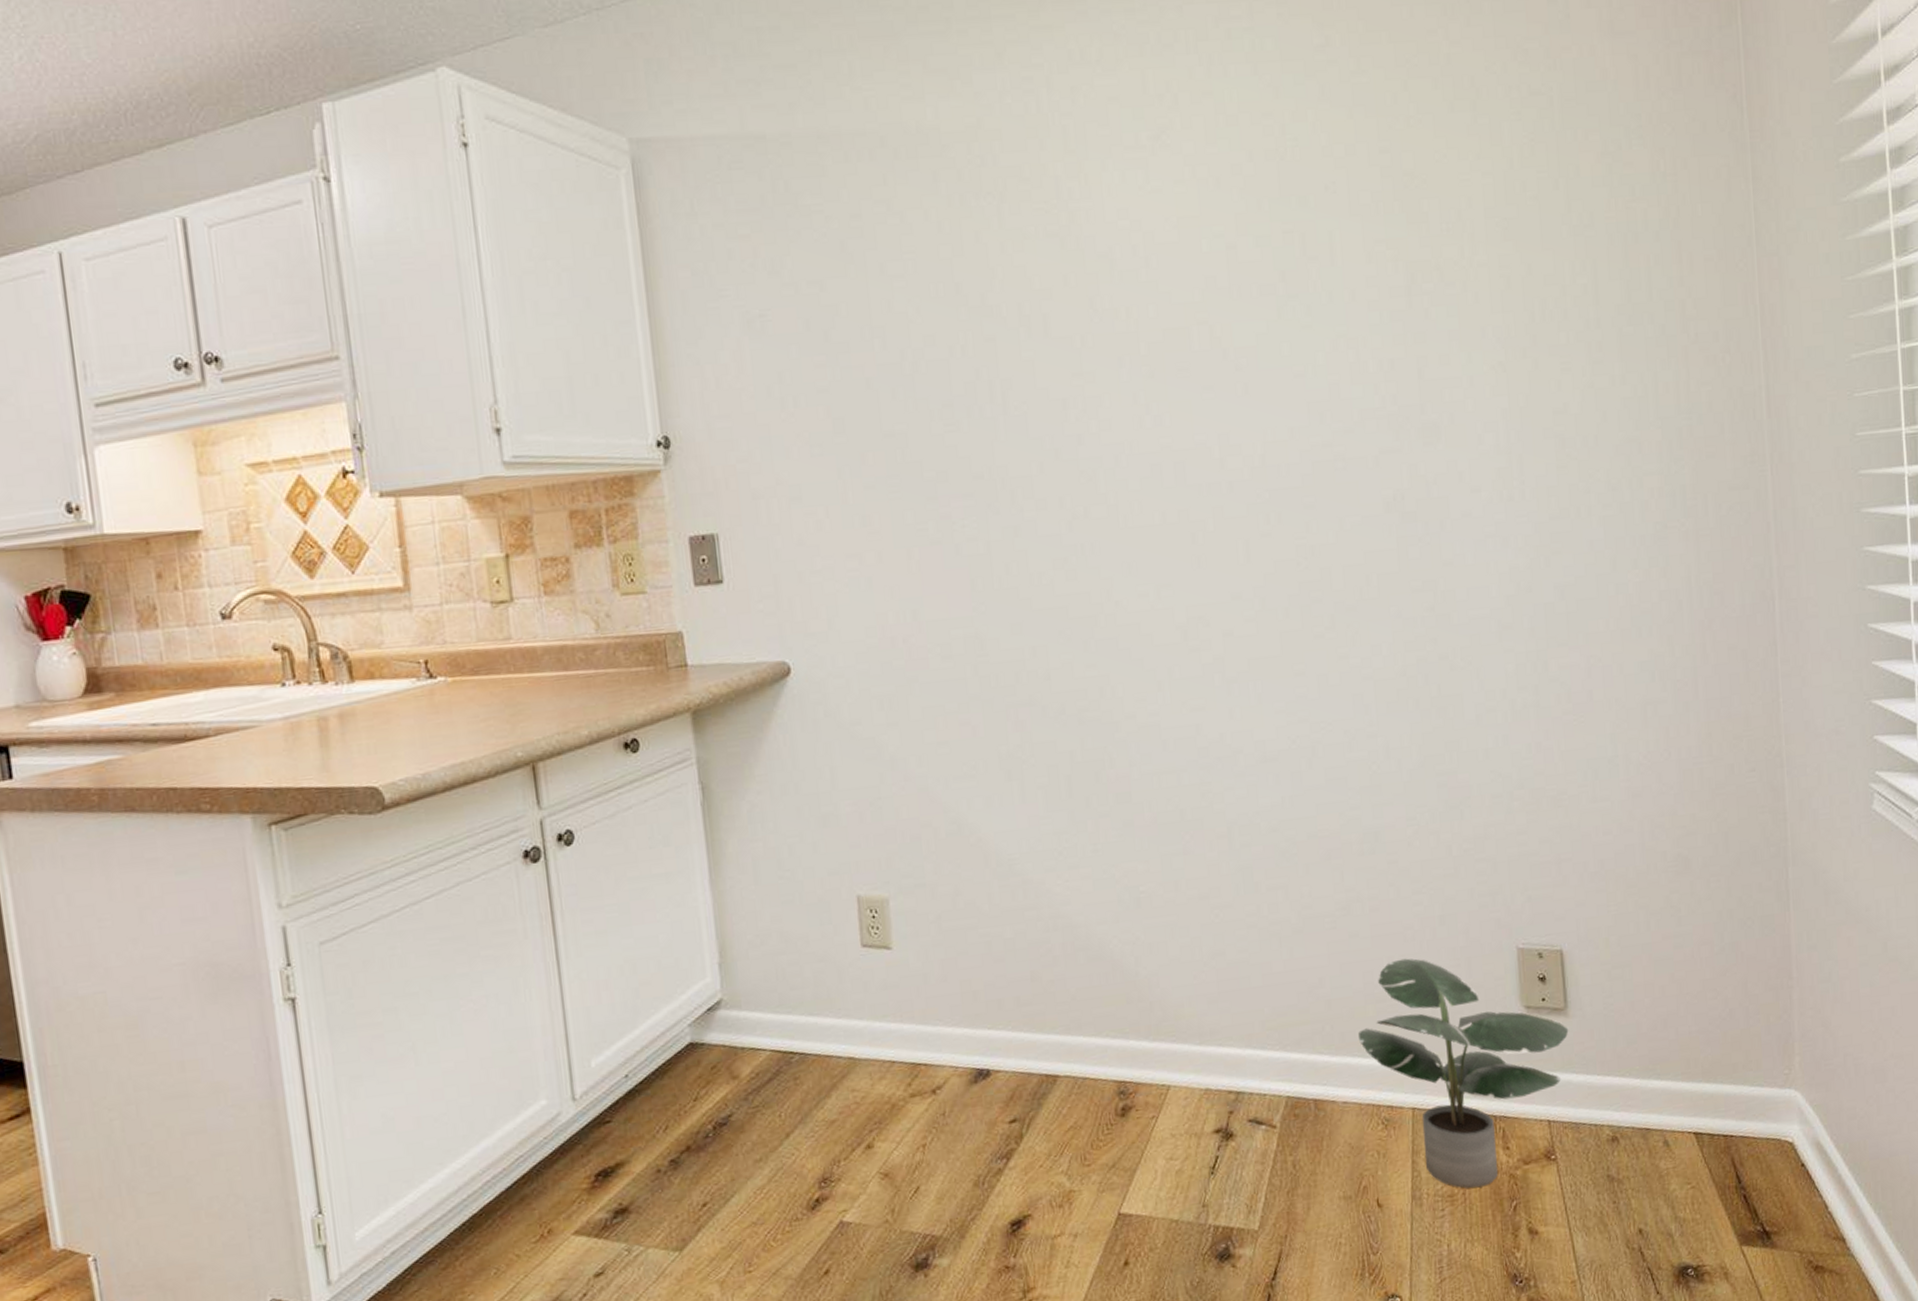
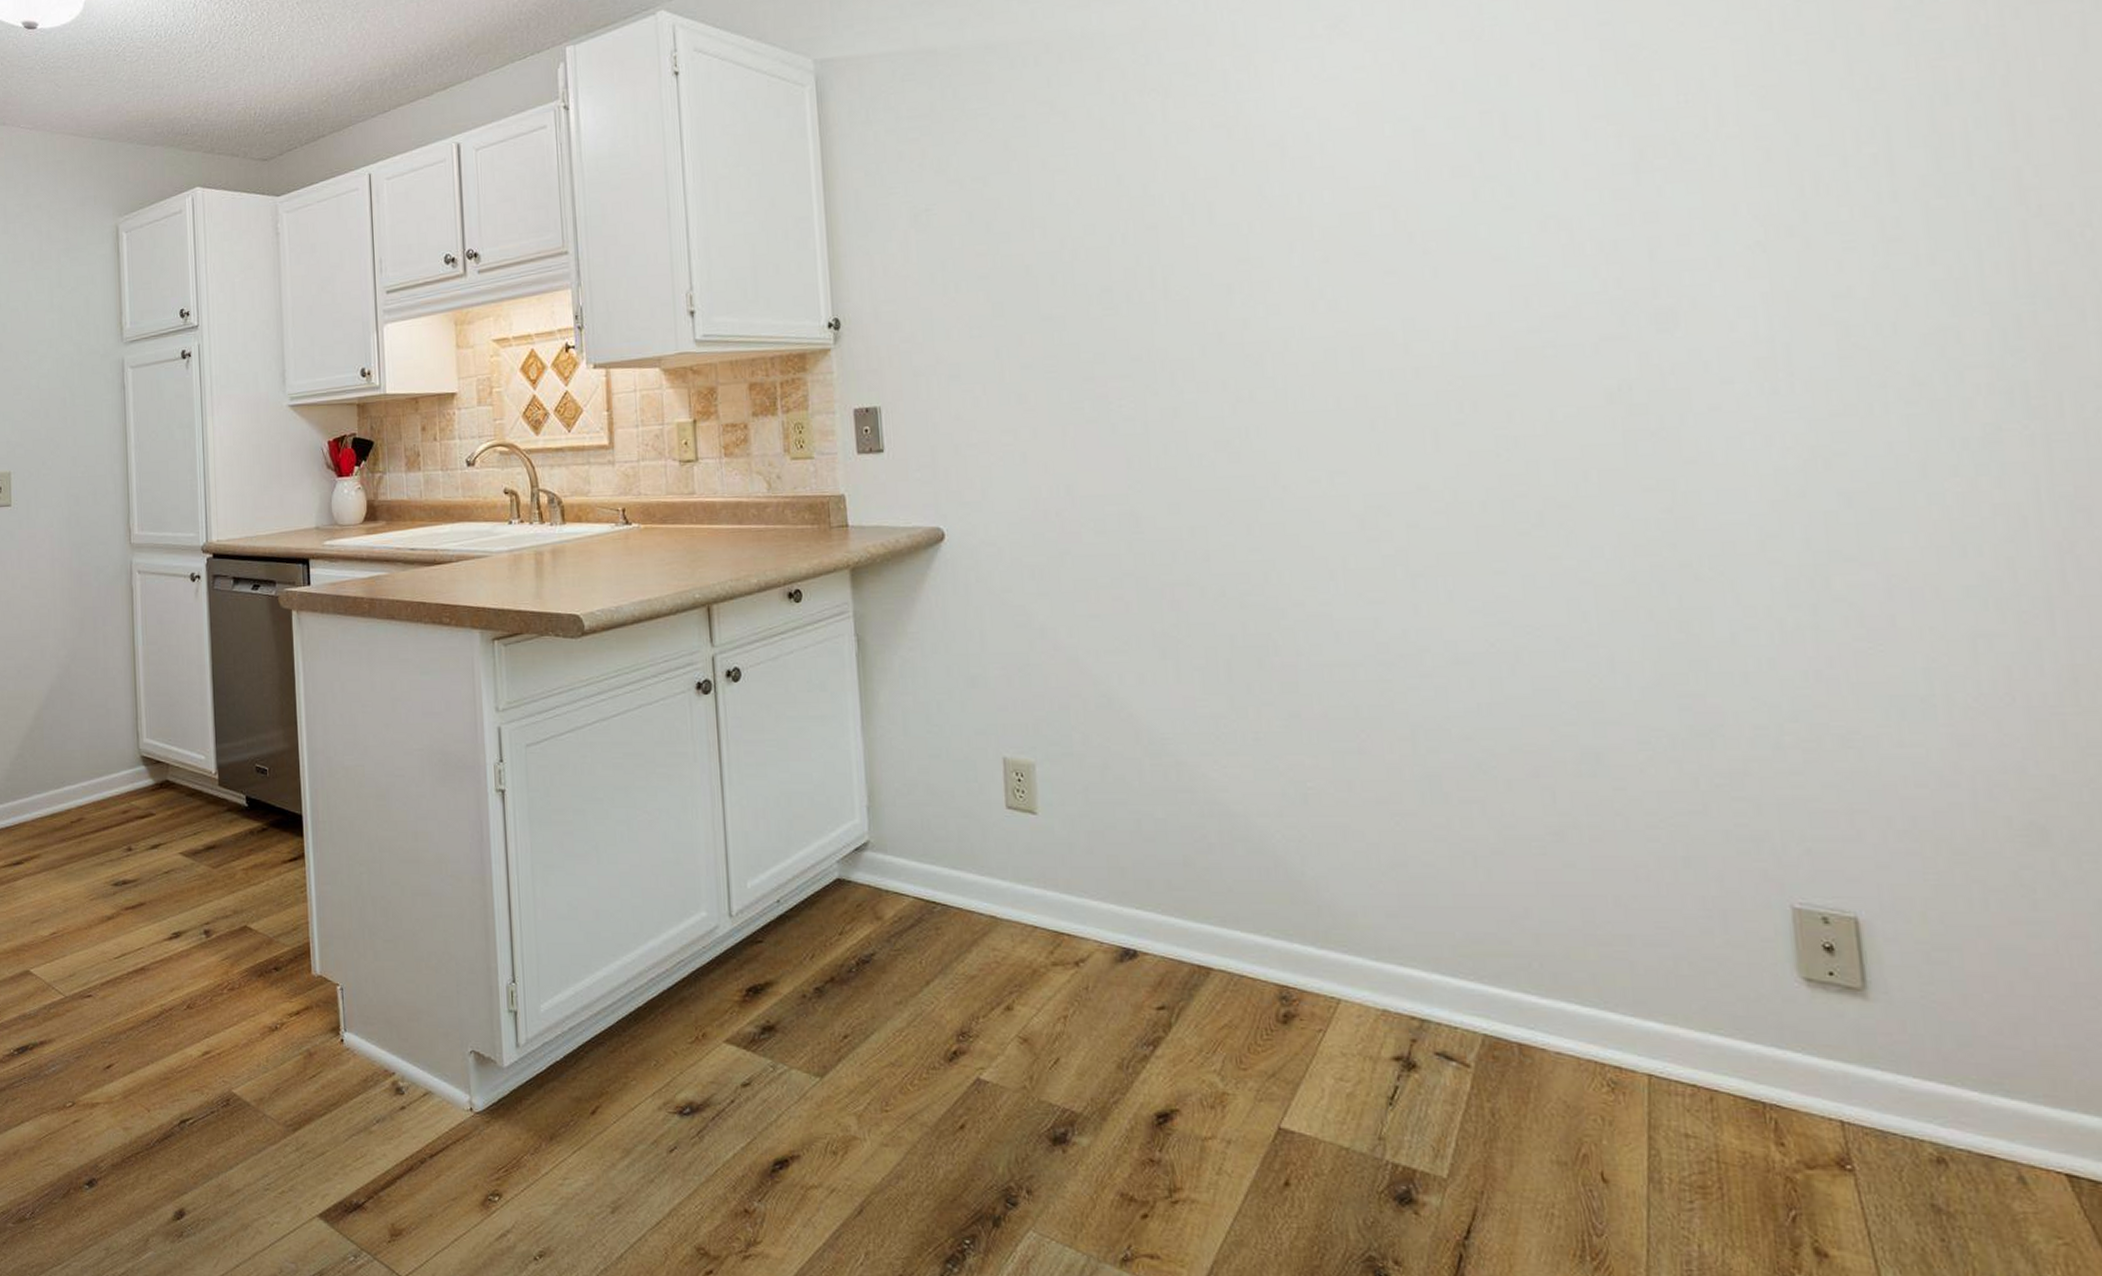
potted plant: present [1357,958,1569,1189] -> none [1574,900,1869,1185]

